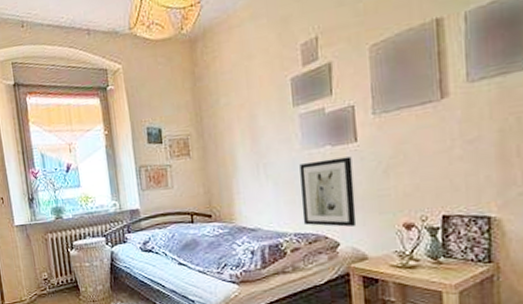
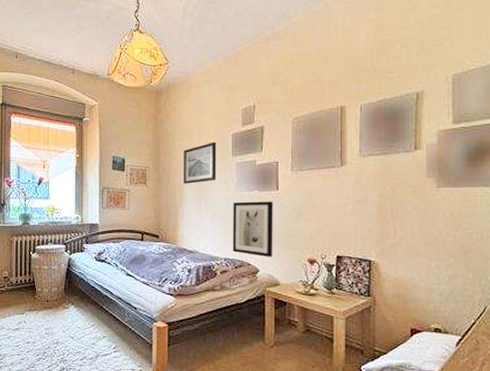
wall art: none [231,91,276,149] -> present [183,141,217,184]

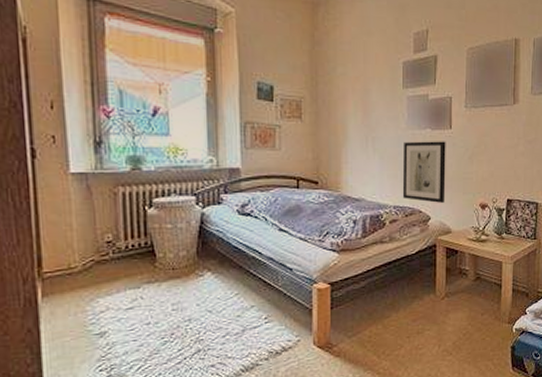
wall art: present [183,141,217,184] -> none [346,70,385,120]

